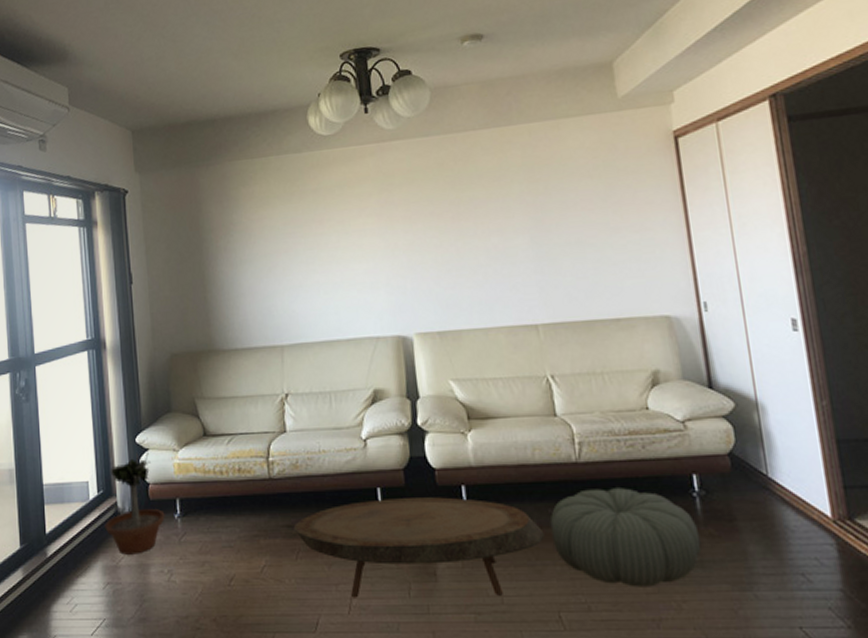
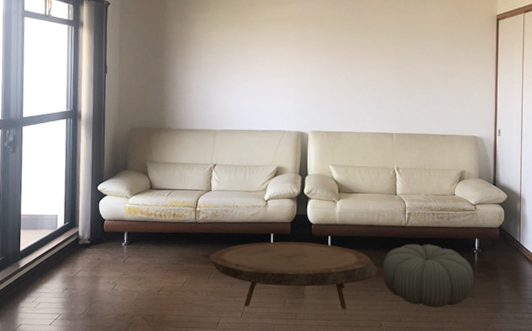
potted tree: present [105,447,165,555] -> none [67,193,115,270]

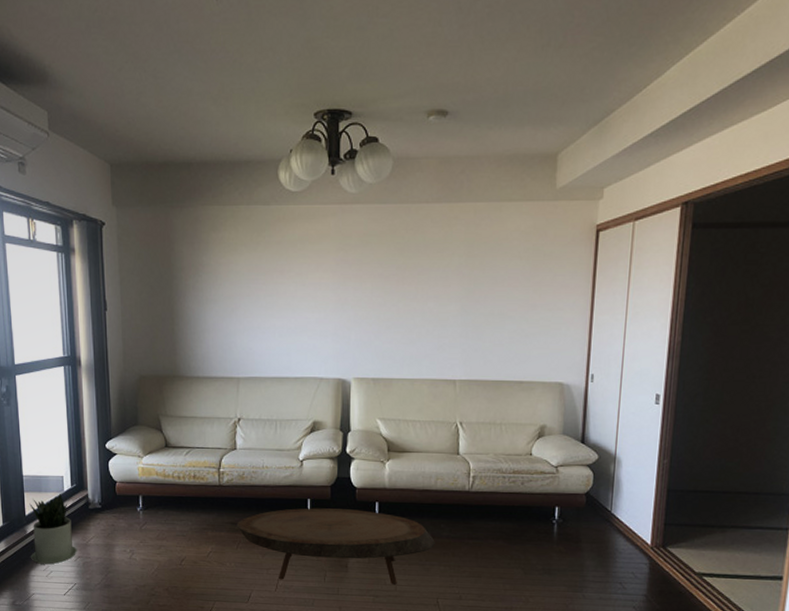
planter: none [21,231,65,296] -> present [29,494,77,565]
pouf: present [382,244,474,308] -> none [440,512,552,586]

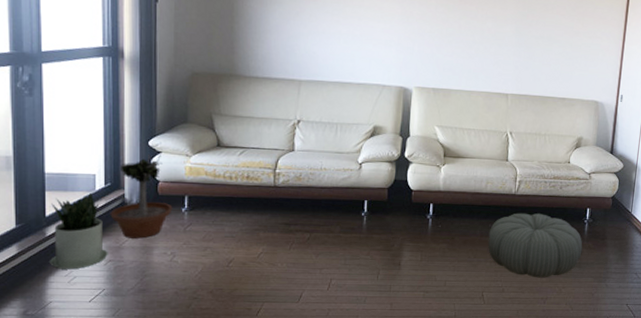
potted tree: none [77,452,129,537] -> present [110,150,173,239]
coffee table: present [236,508,435,585] -> none [290,209,483,280]
pouf: none [440,512,552,586] -> present [487,213,583,278]

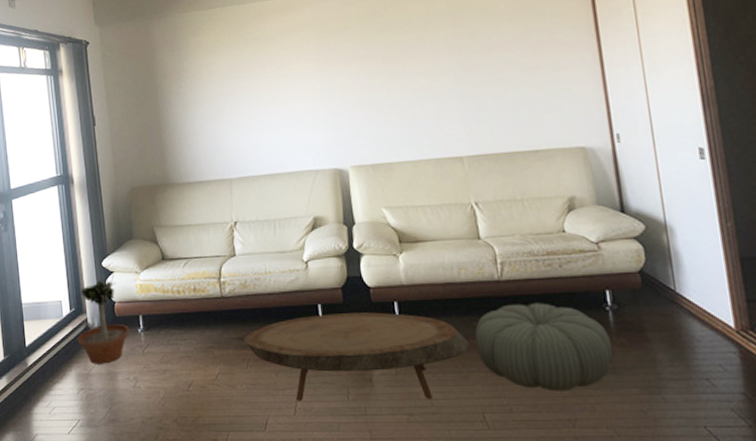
planter: present [50,193,108,269] -> none [29,320,79,400]
coffee table: none [290,209,483,280] -> present [243,312,470,402]

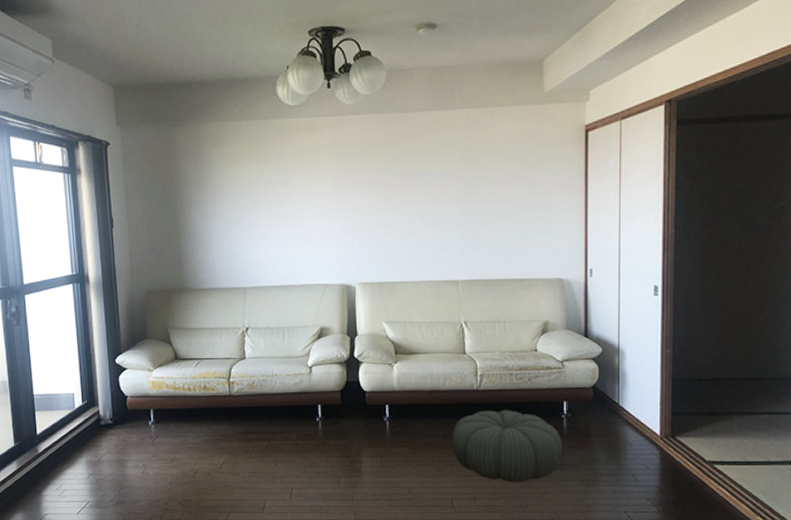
potted tree: present [77,270,130,364] -> none [88,367,141,452]
coffee table: present [243,312,470,402] -> none [248,413,447,488]

